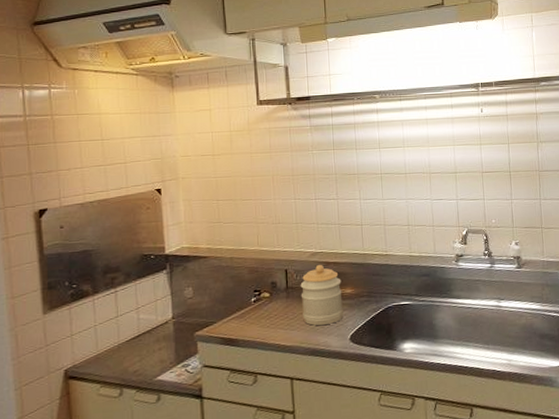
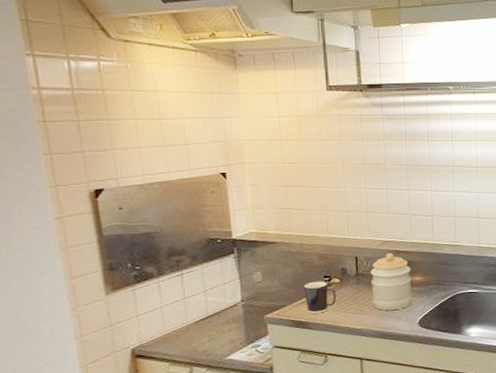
mug: none [233,295,267,330] -> present [303,281,337,314]

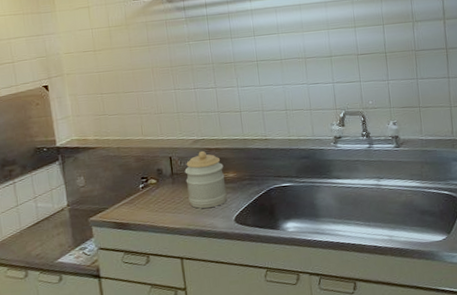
mug: present [303,281,337,314] -> none [123,182,155,215]

